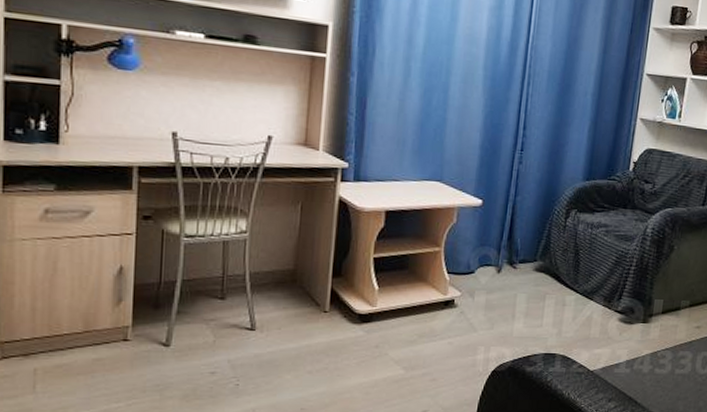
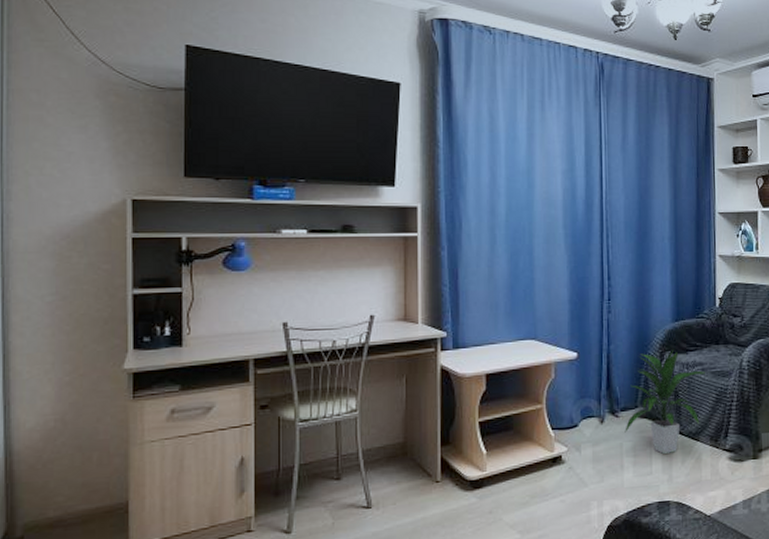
indoor plant: none [520,208,609,309] -> present [625,350,705,454]

